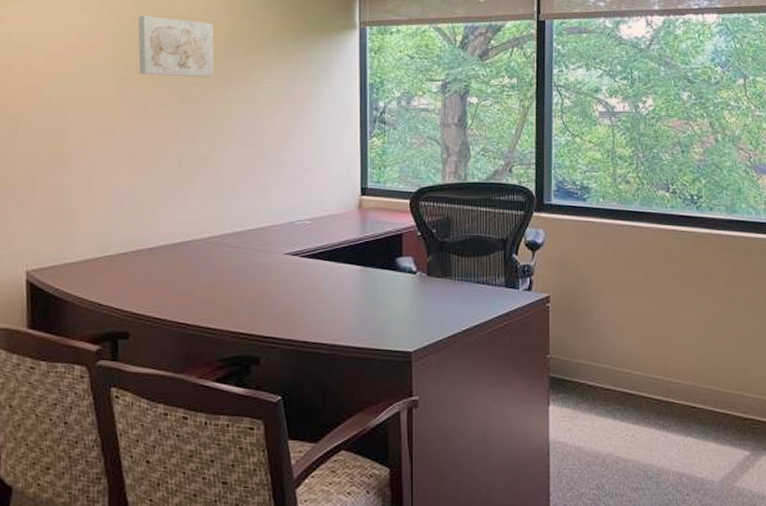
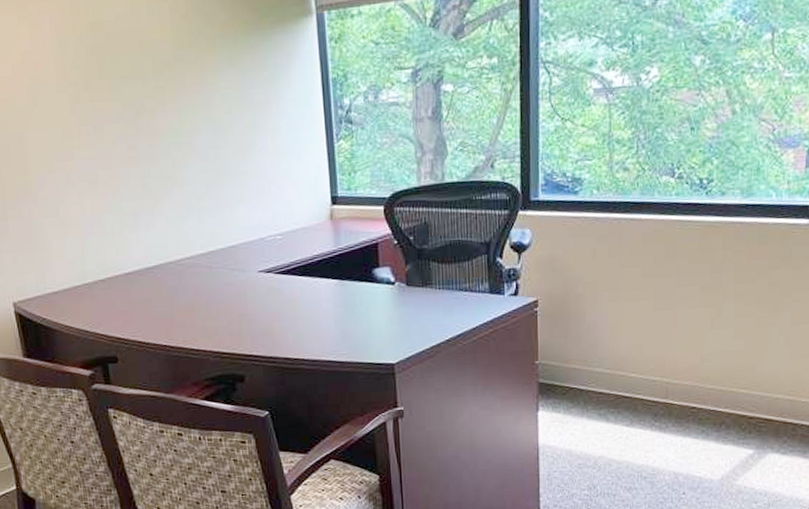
wall art: present [137,15,215,77] -> none [79,22,166,90]

